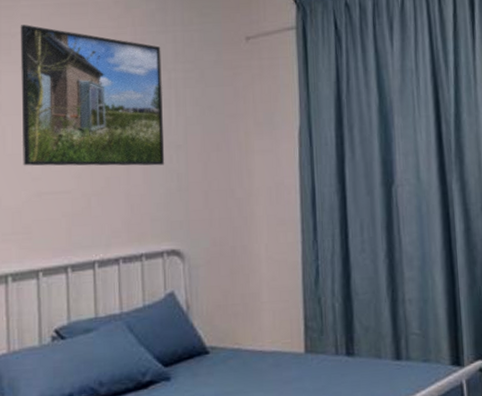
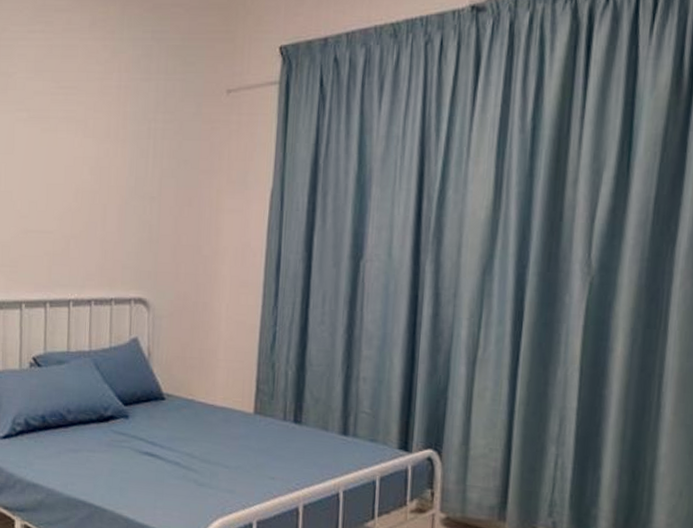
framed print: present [20,25,165,166] -> none [13,65,144,216]

